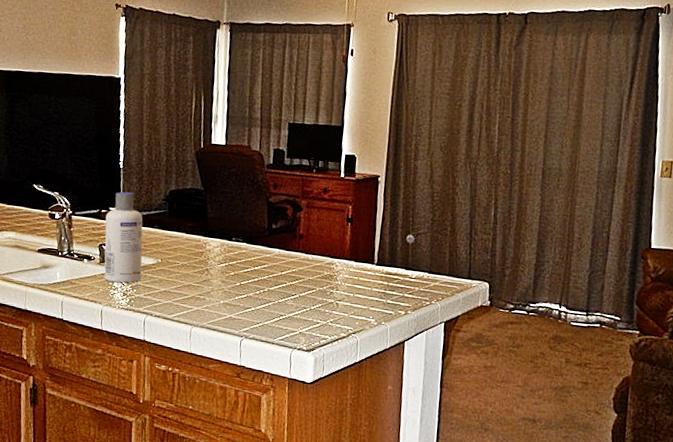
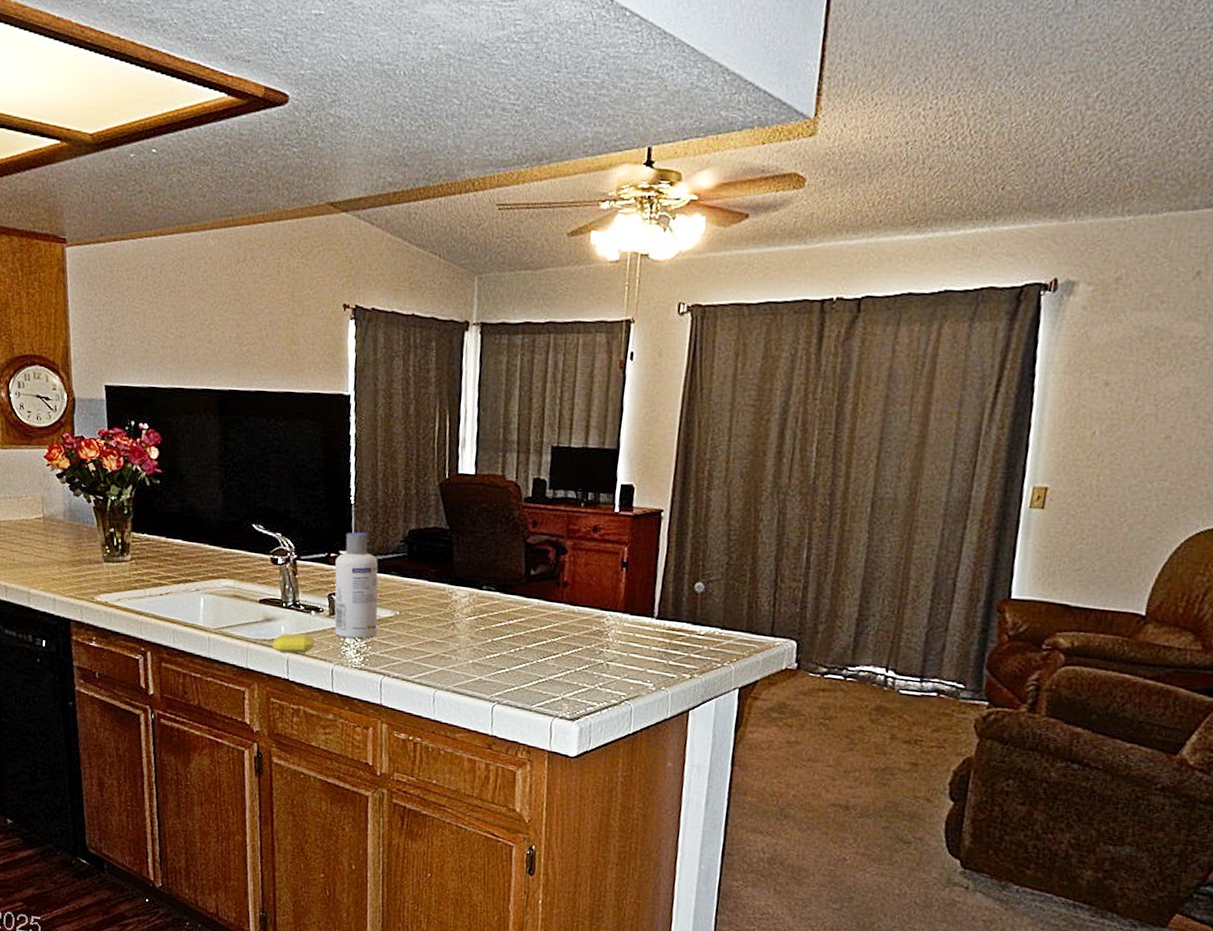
soap bar: none [48,278,86,296] -> present [272,633,314,654]

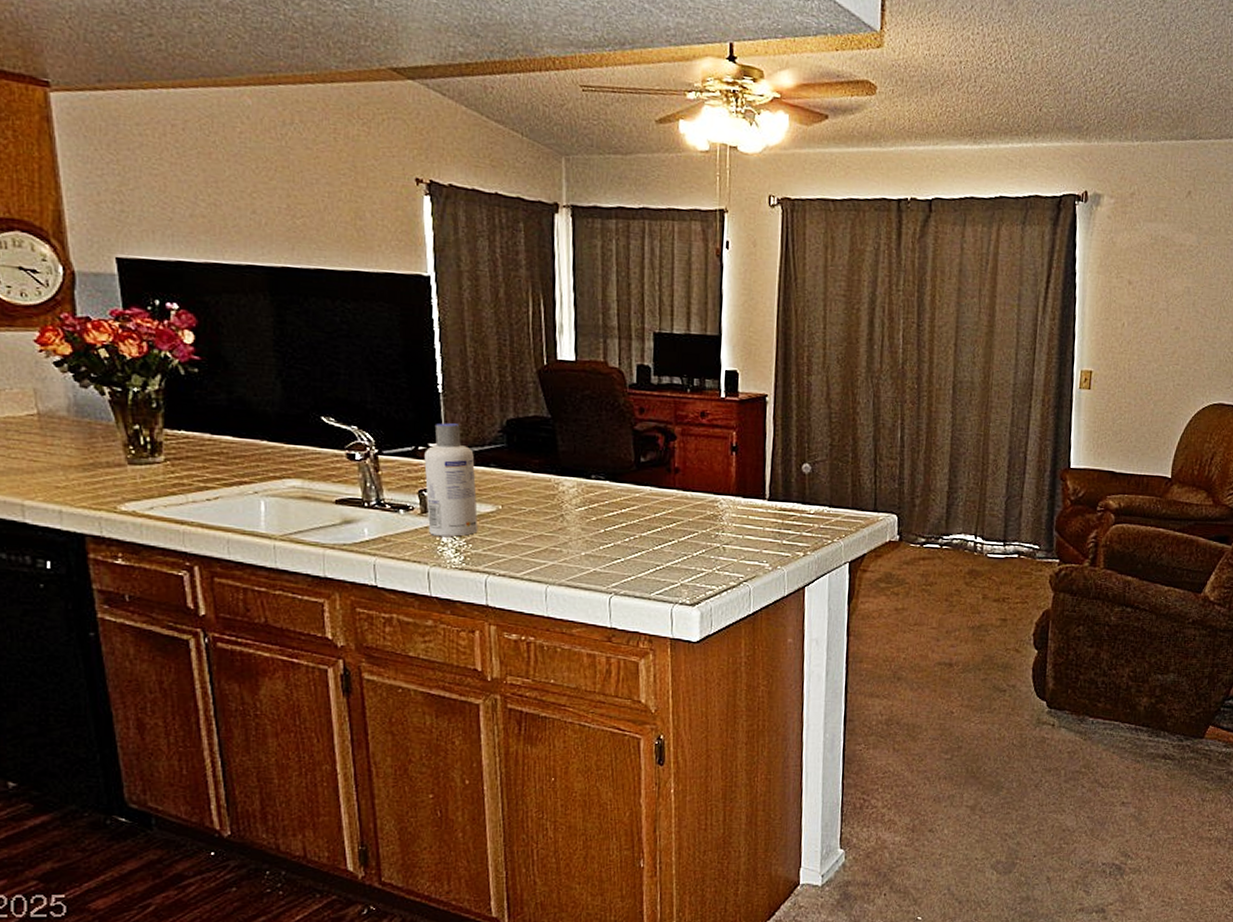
soap bar: present [272,633,314,654] -> none [354,534,405,558]

